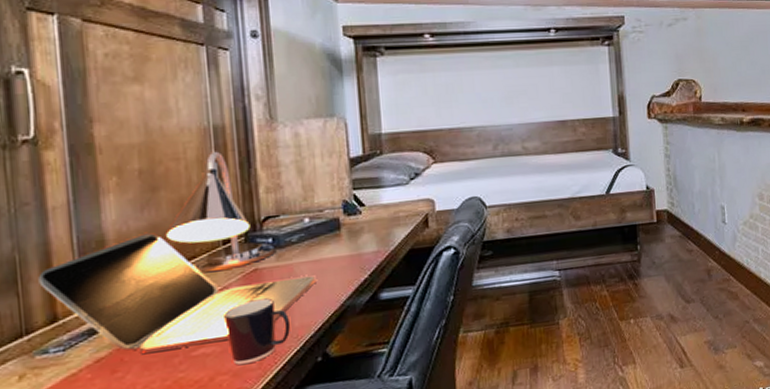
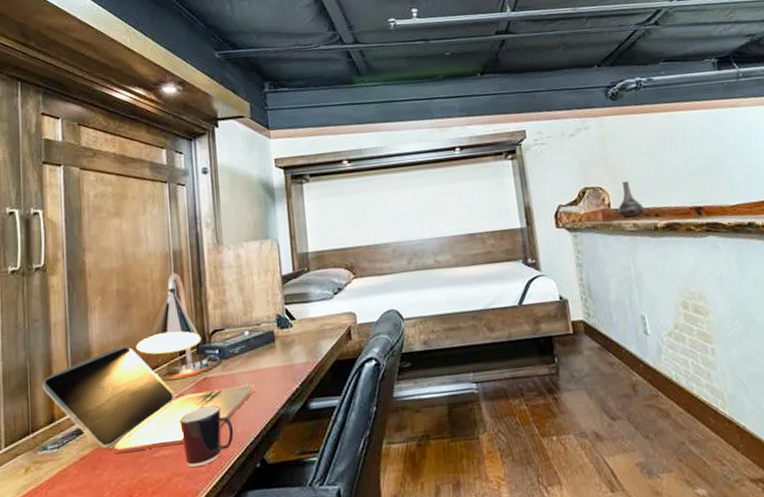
decorative vase: none [708,75,732,112] -> present [618,181,644,218]

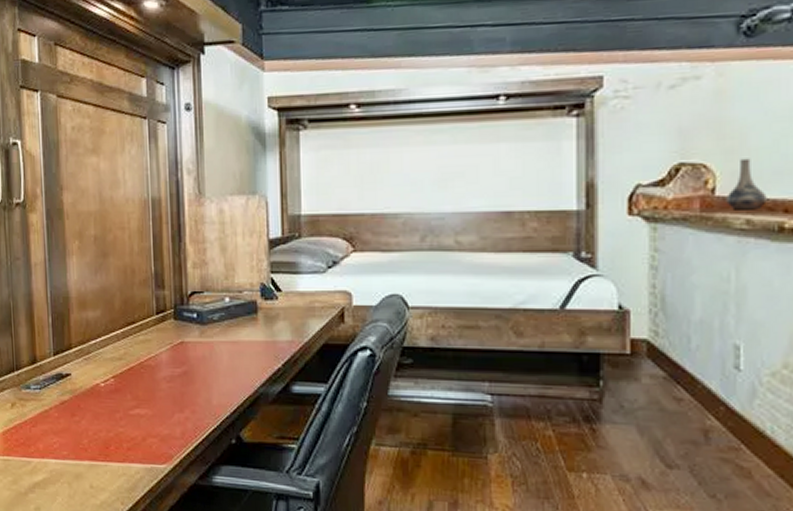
laptop: present [42,345,255,454] -> none [25,295,233,406]
table lamp: present [135,272,222,381] -> none [112,223,200,339]
mug: present [178,405,234,468] -> none [154,371,210,432]

